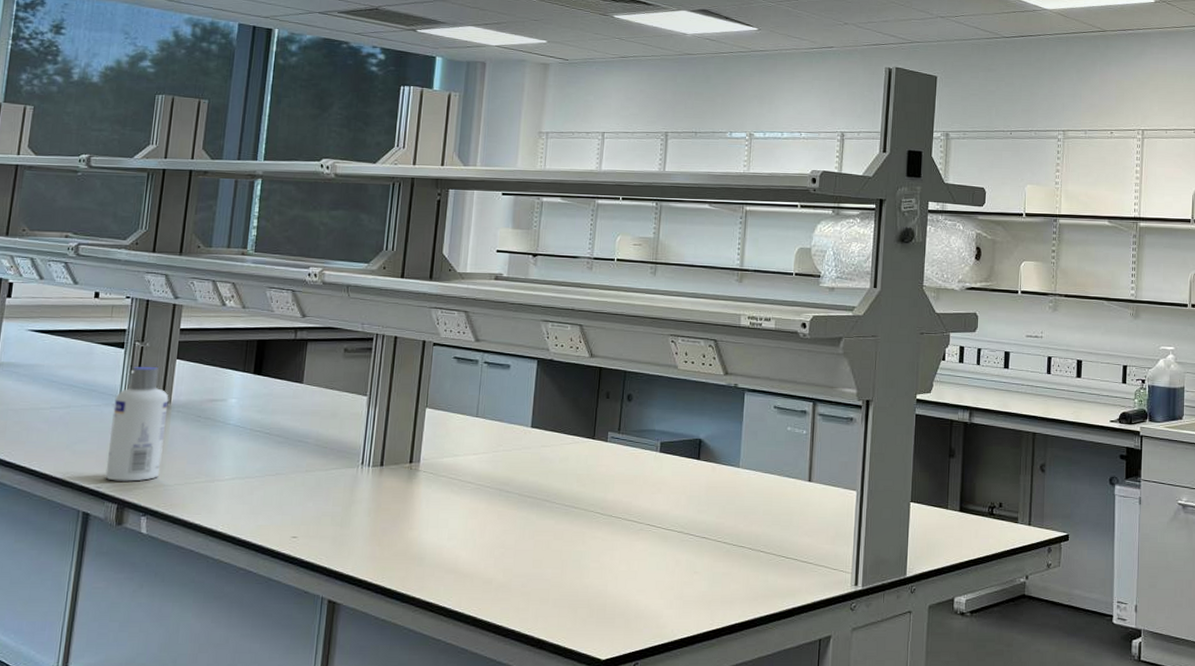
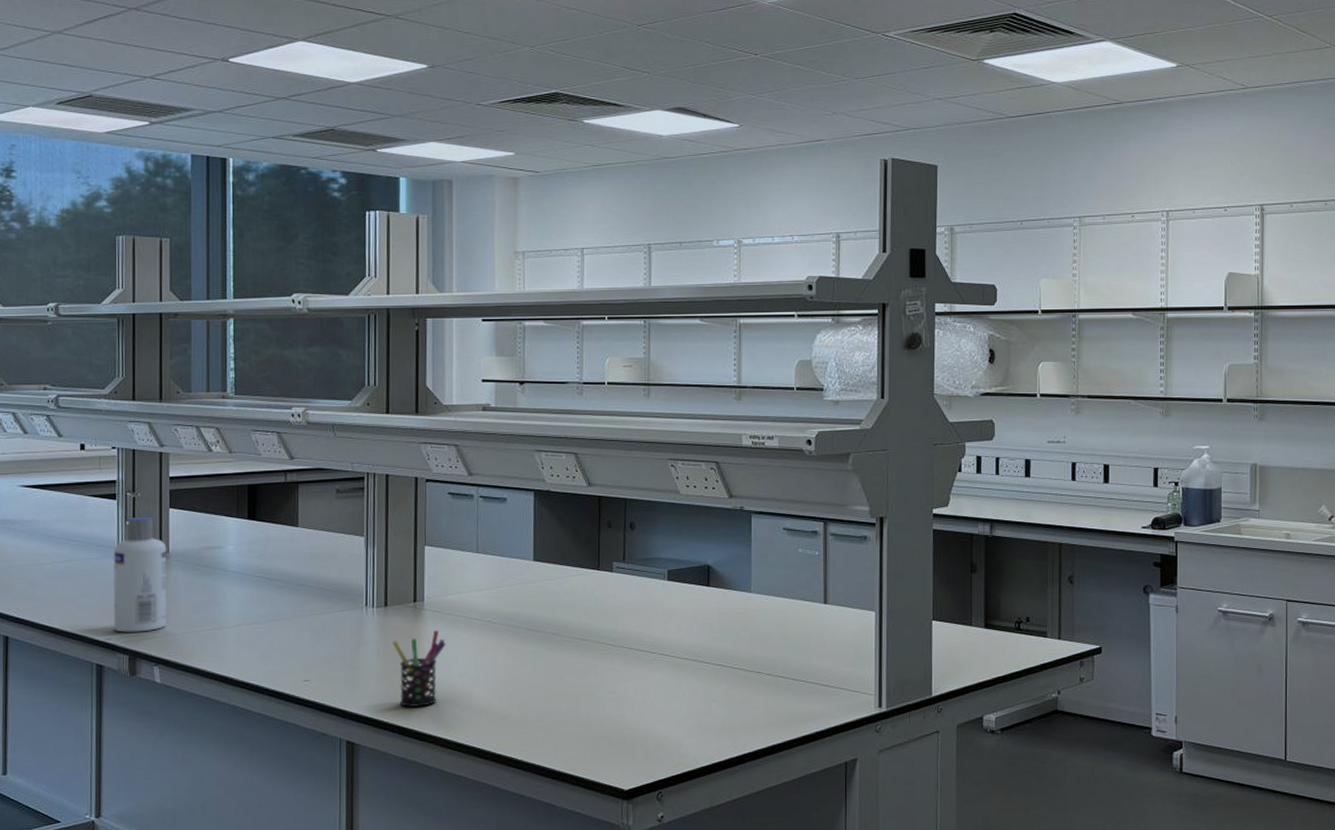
pen holder: none [384,492,438,568] -> present [392,630,446,707]

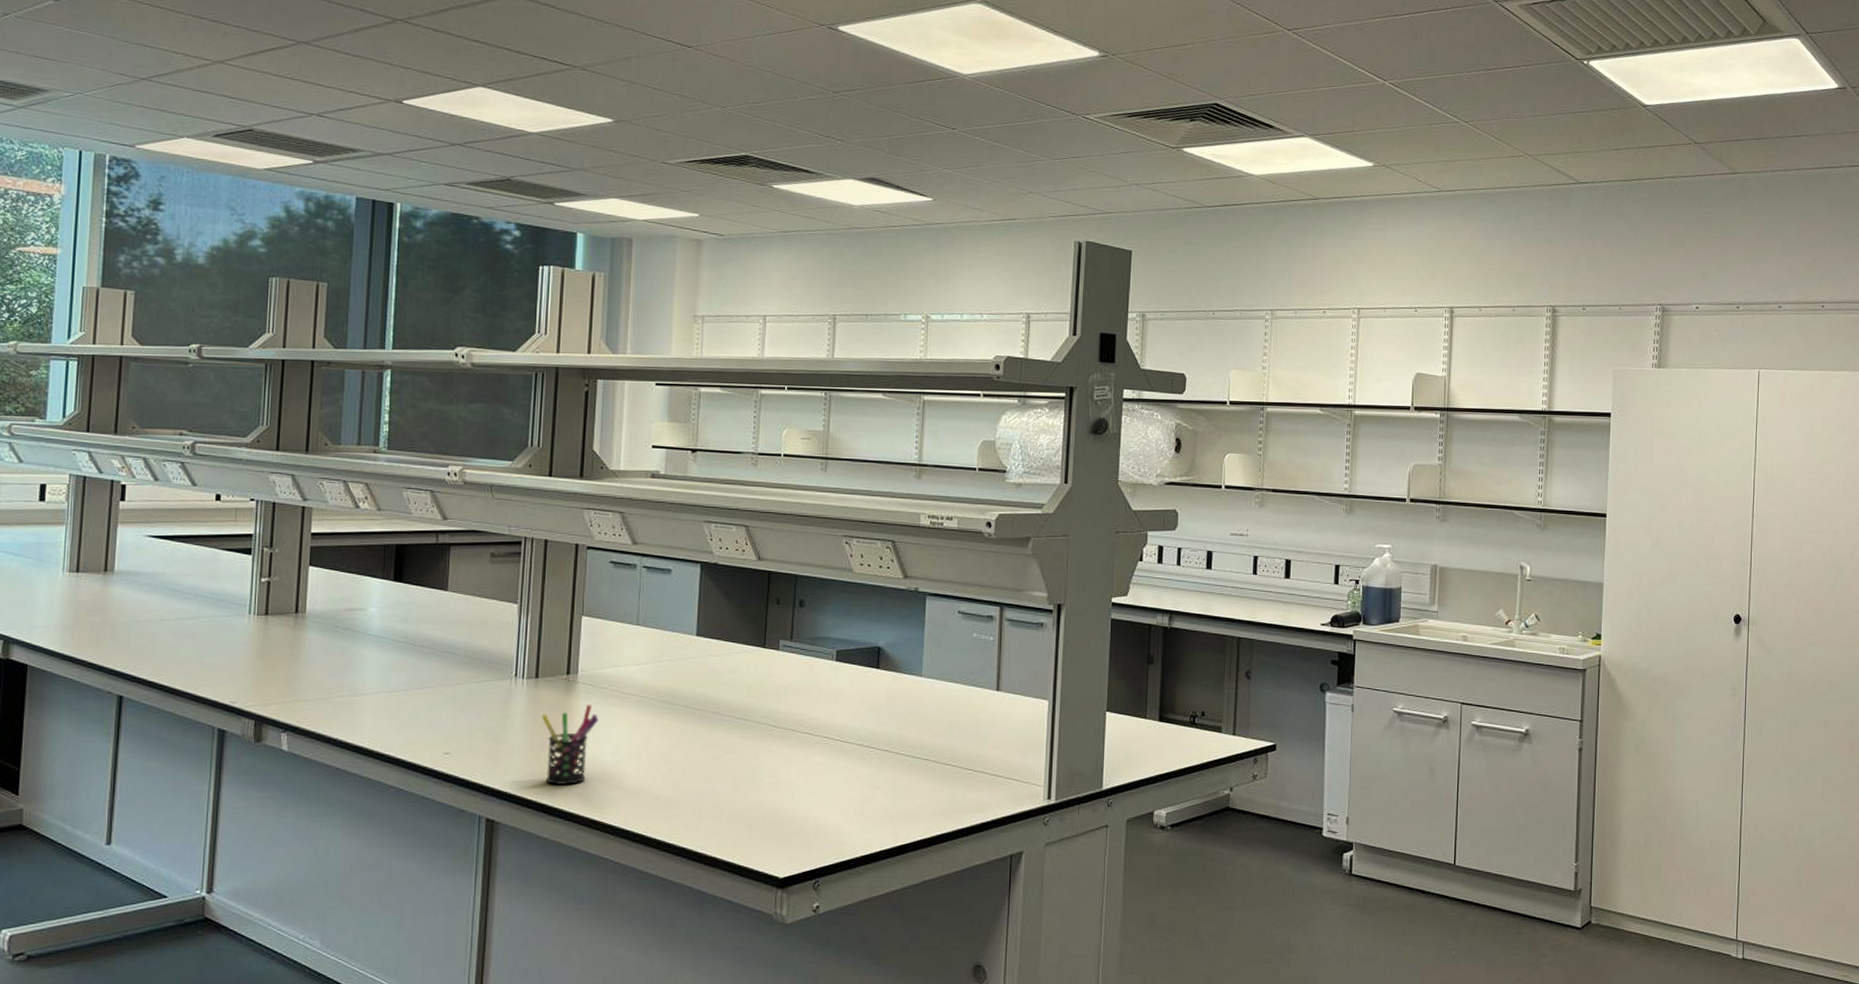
screw cap bottle: present [113,516,167,633] -> none [240,573,304,696]

